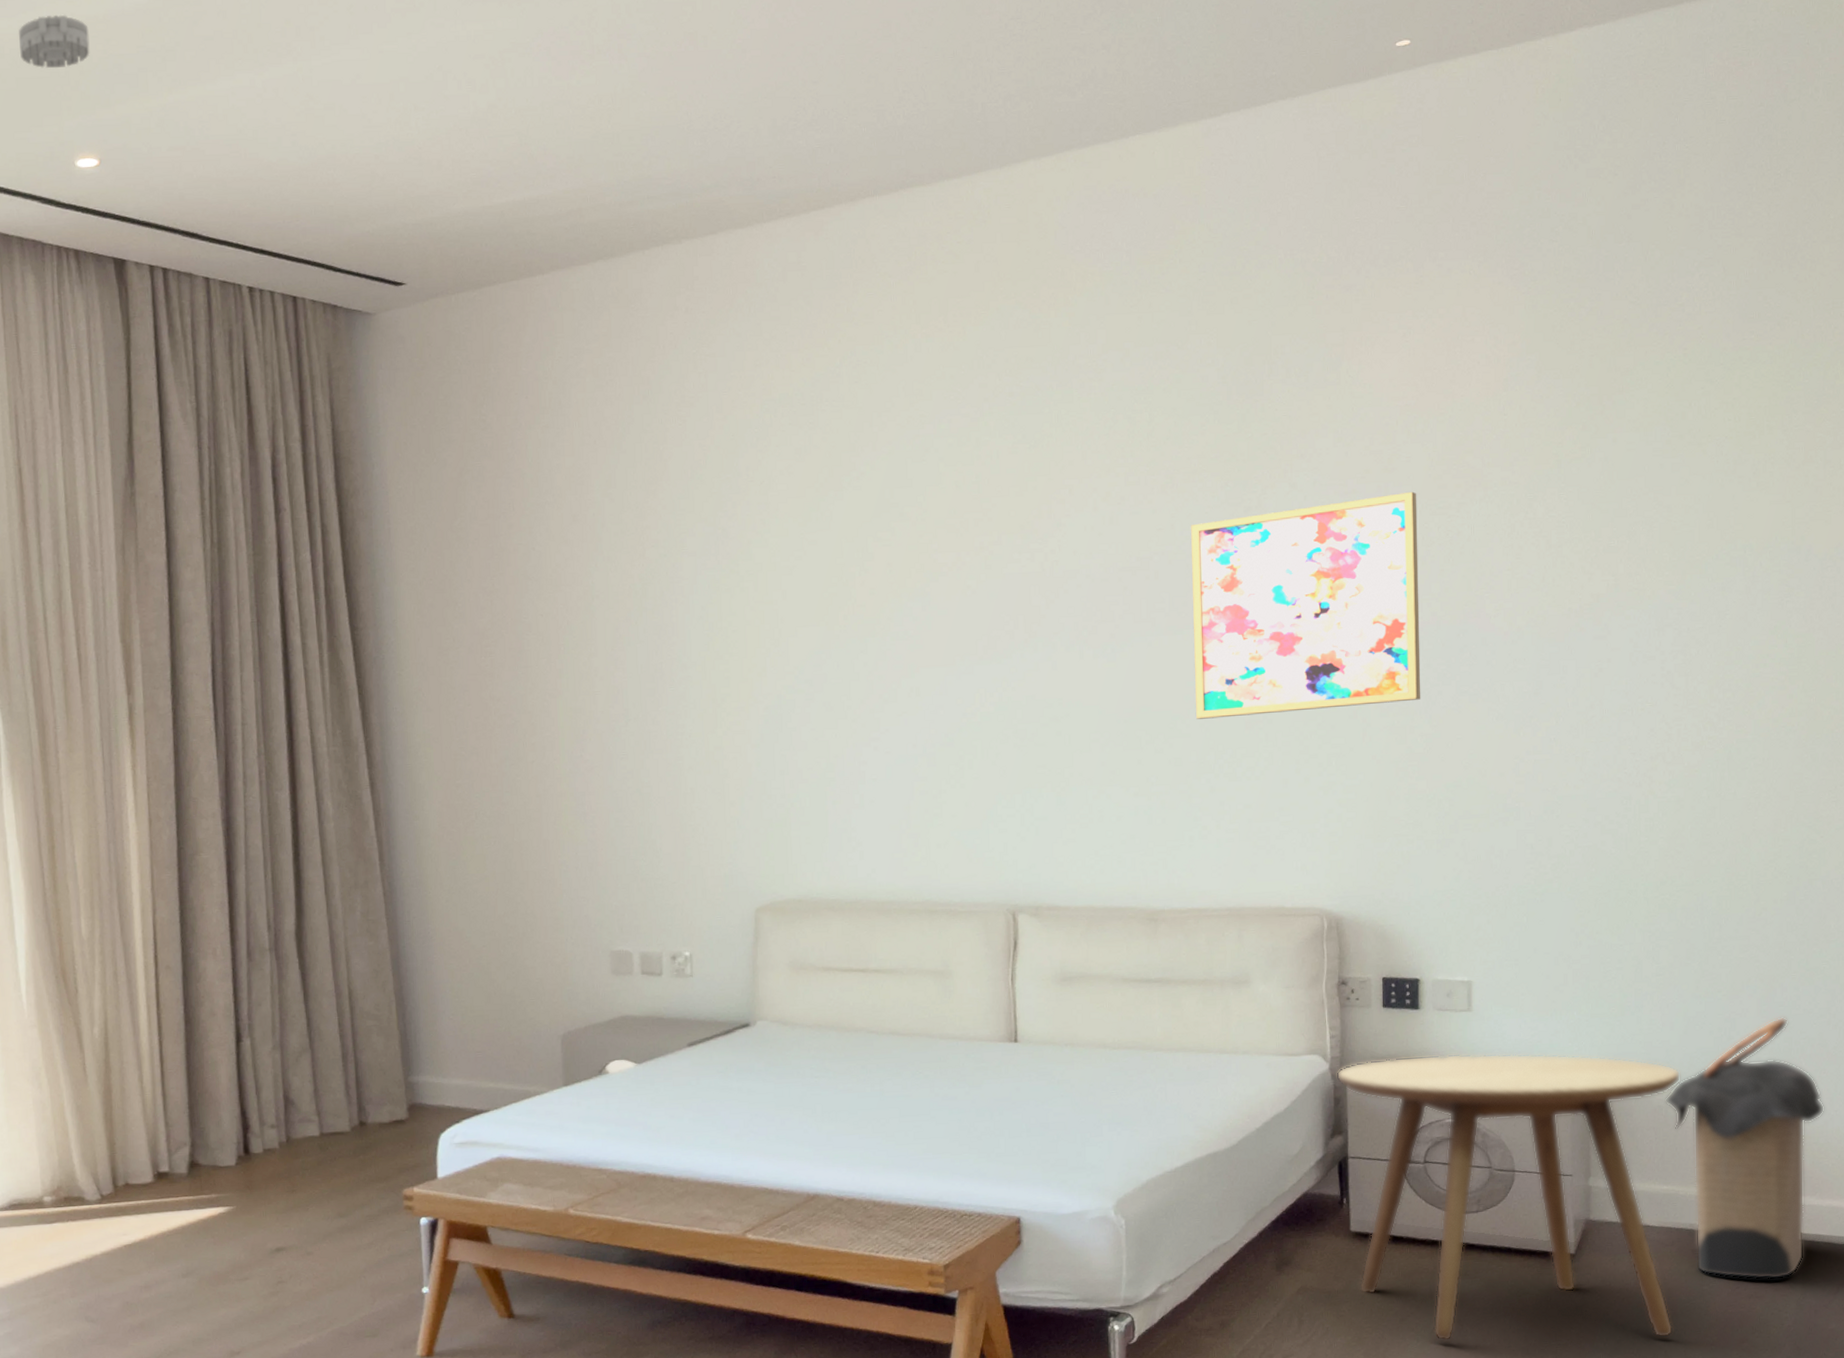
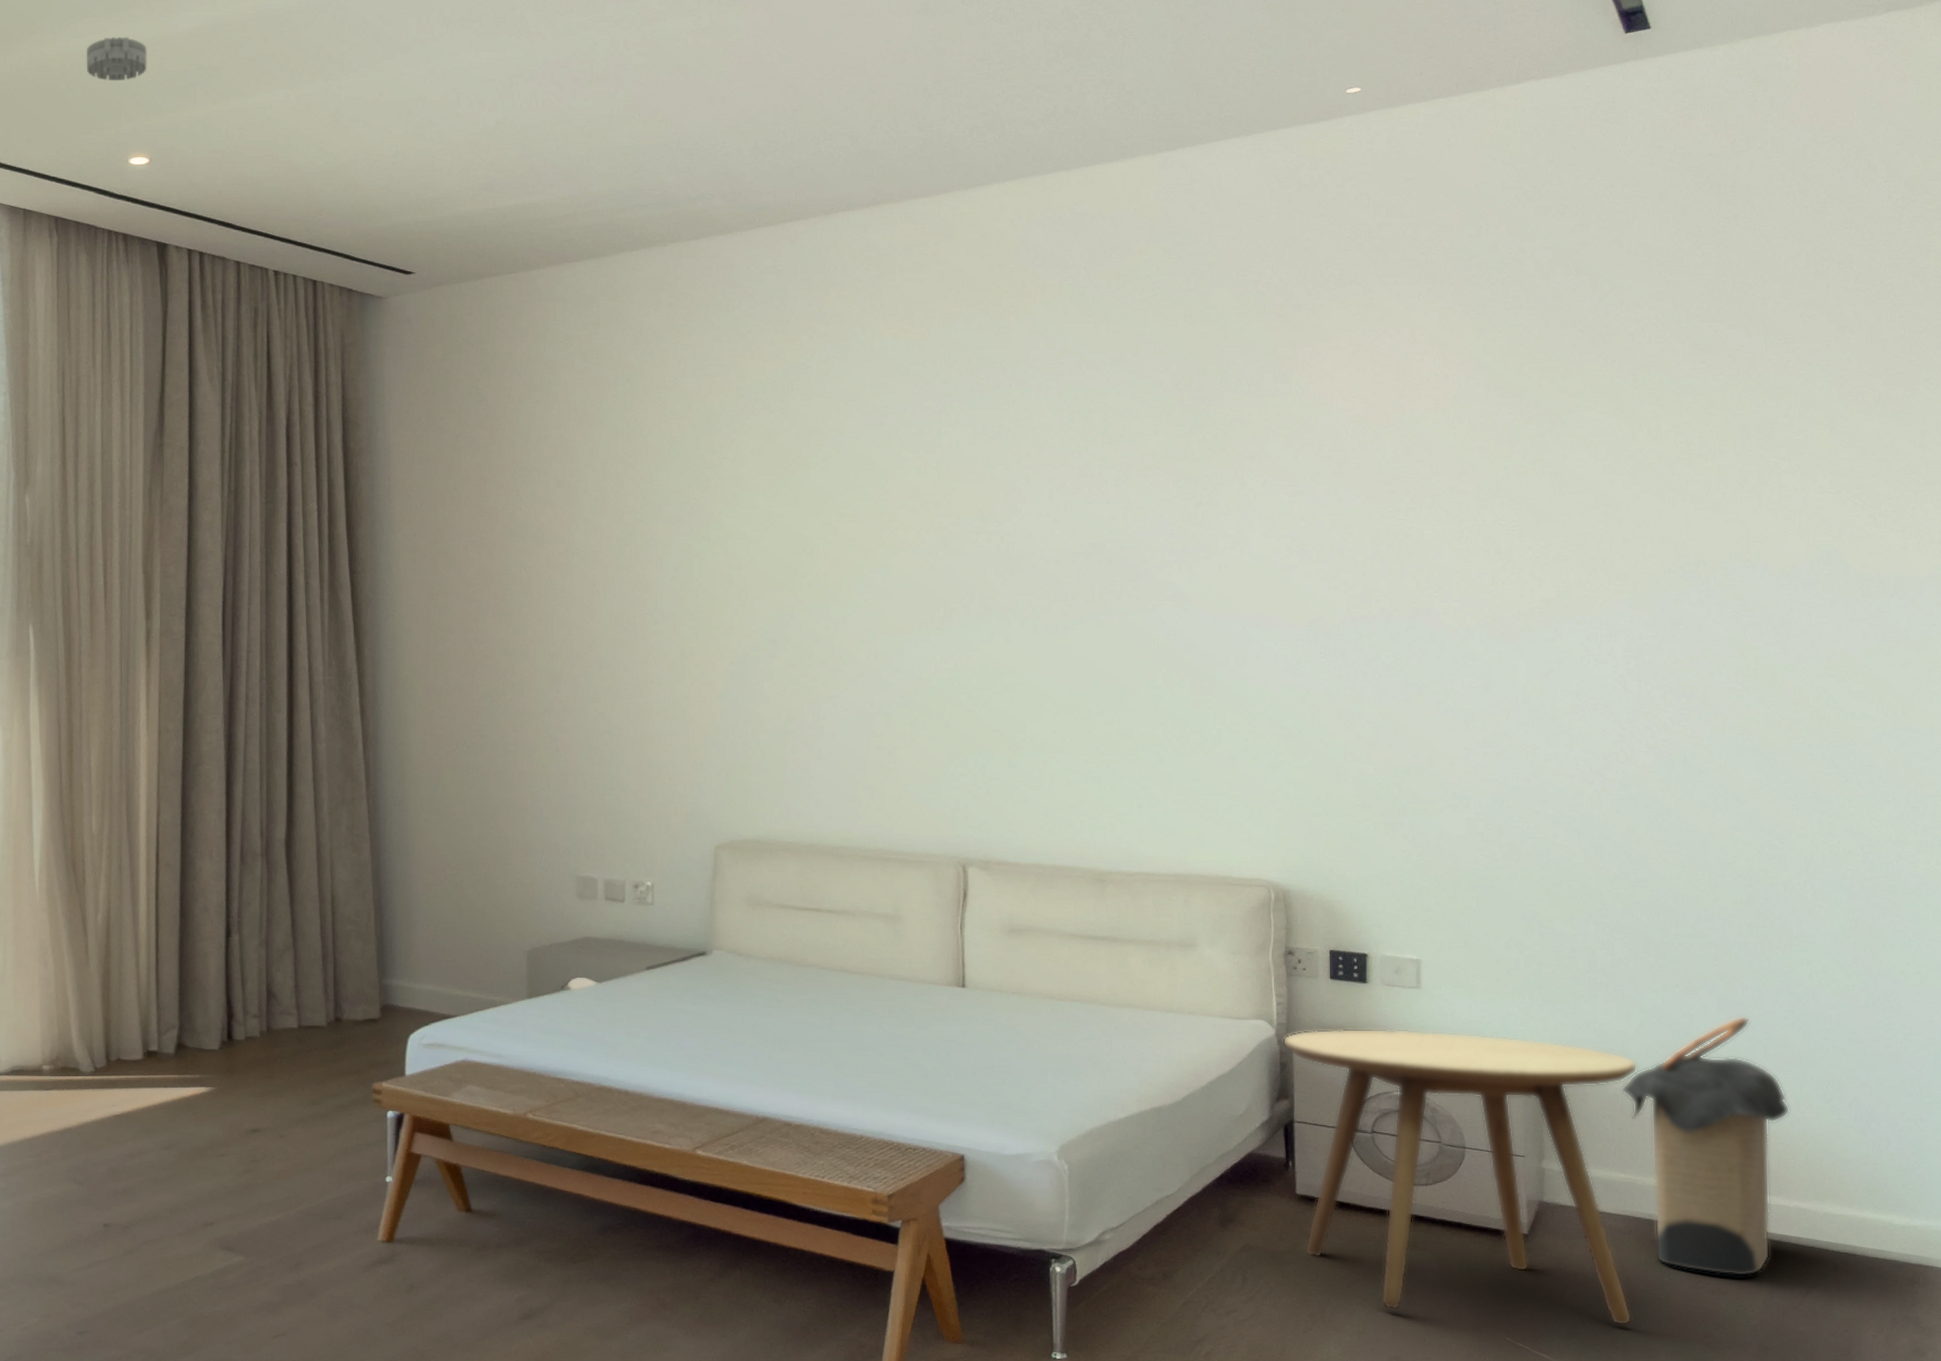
wall art: present [1191,491,1421,719] -> none [1143,495,1370,695]

